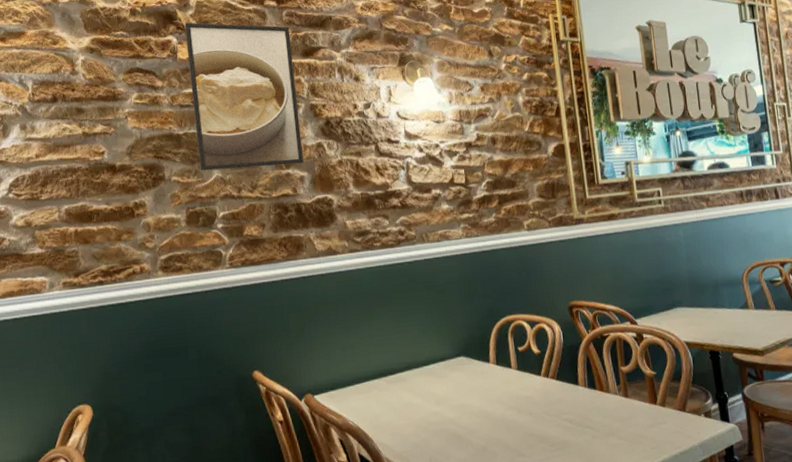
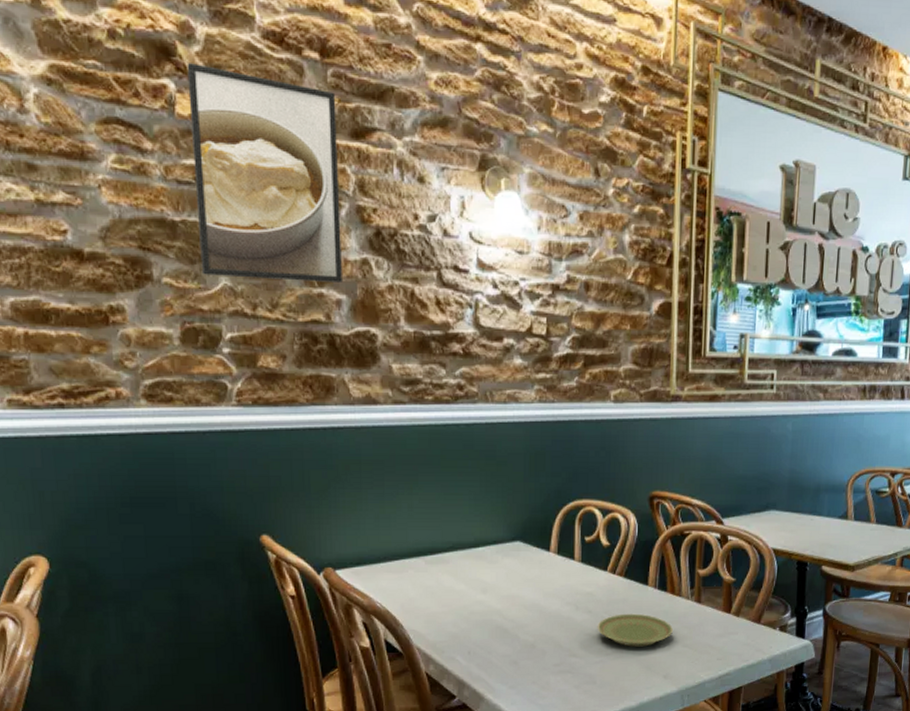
plate: none [538,412,607,443] -> present [597,613,673,647]

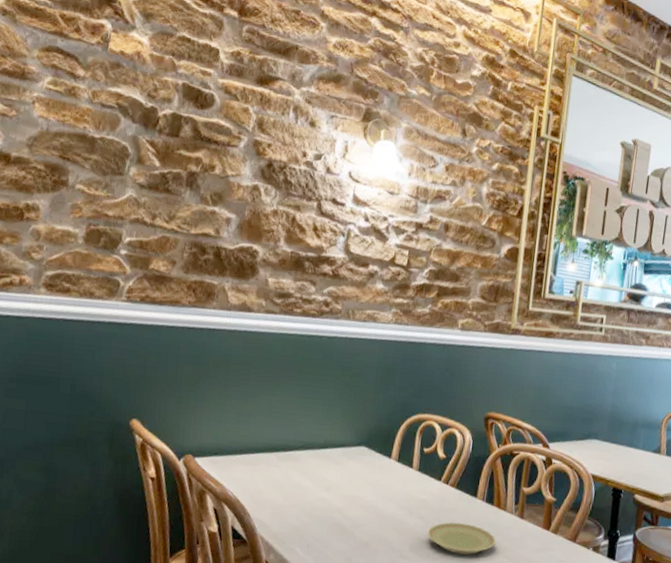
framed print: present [187,63,342,283] -> none [111,9,248,204]

